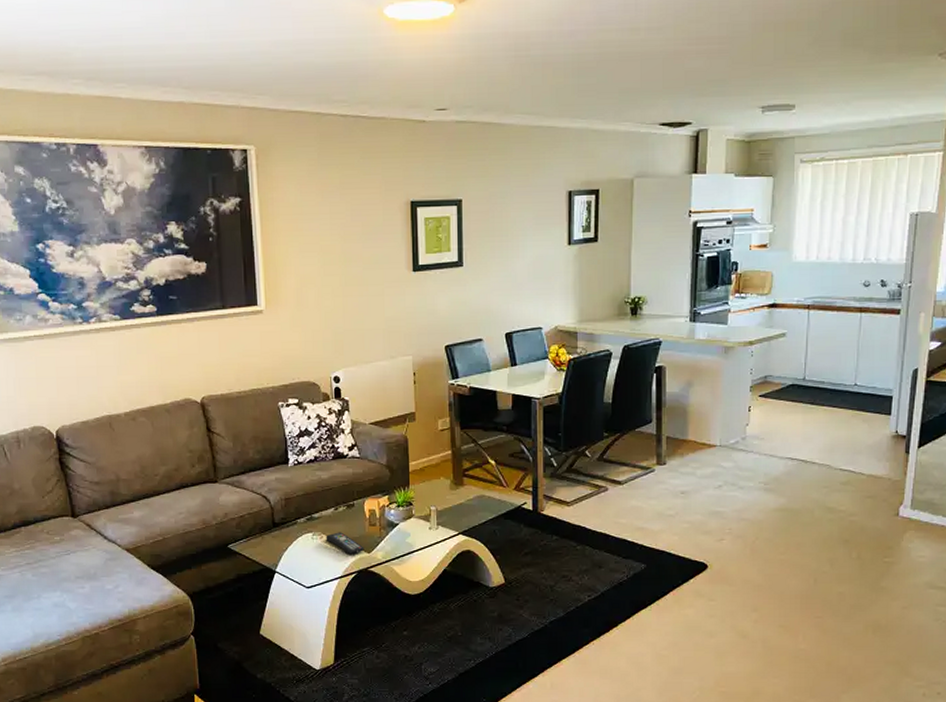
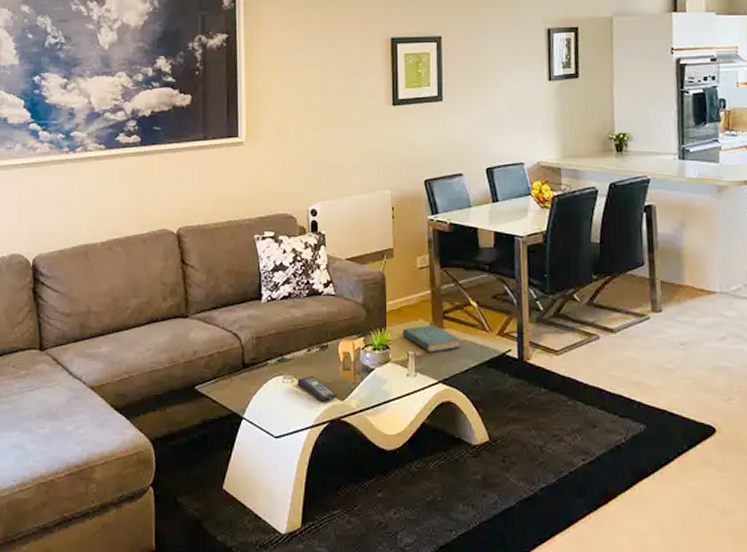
book: none [424,483,480,508] -> present [402,325,461,353]

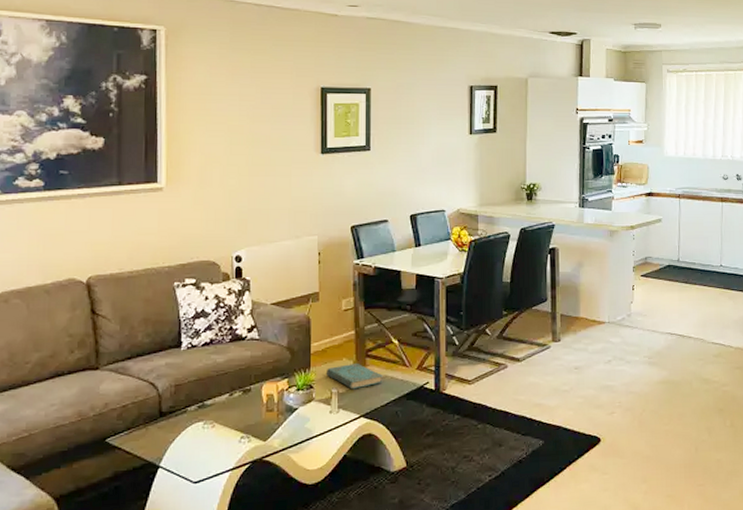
remote control: present [297,376,338,402] -> none [218,419,260,444]

